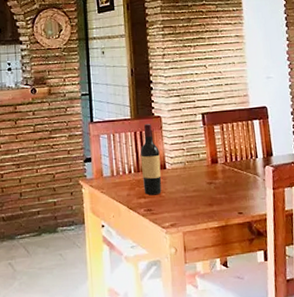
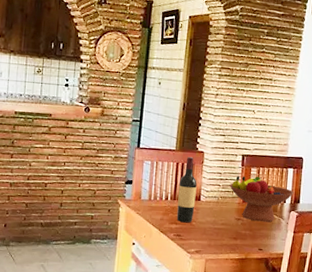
fruit bowl: none [194,133,265,183] -> present [229,175,294,222]

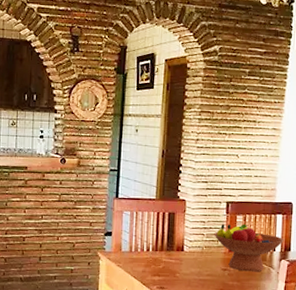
wine bottle: present [176,156,197,223] -> none [159,205,180,275]

